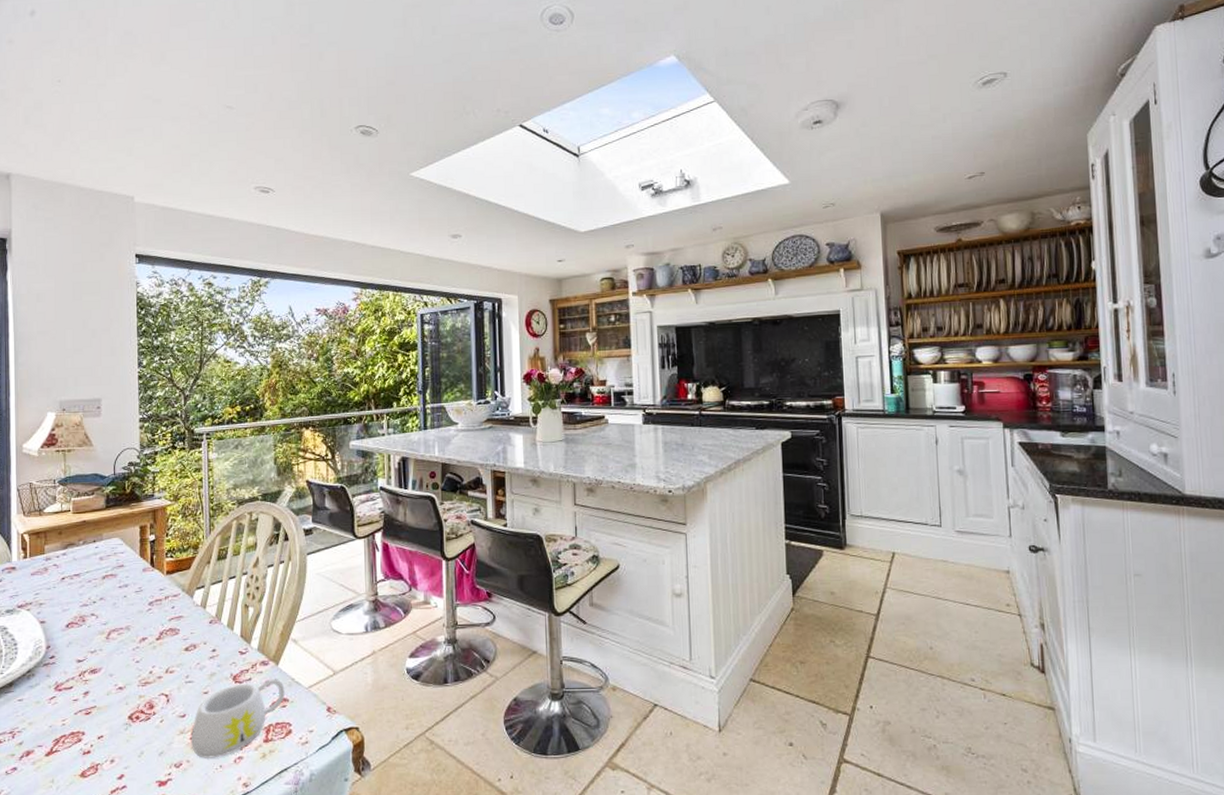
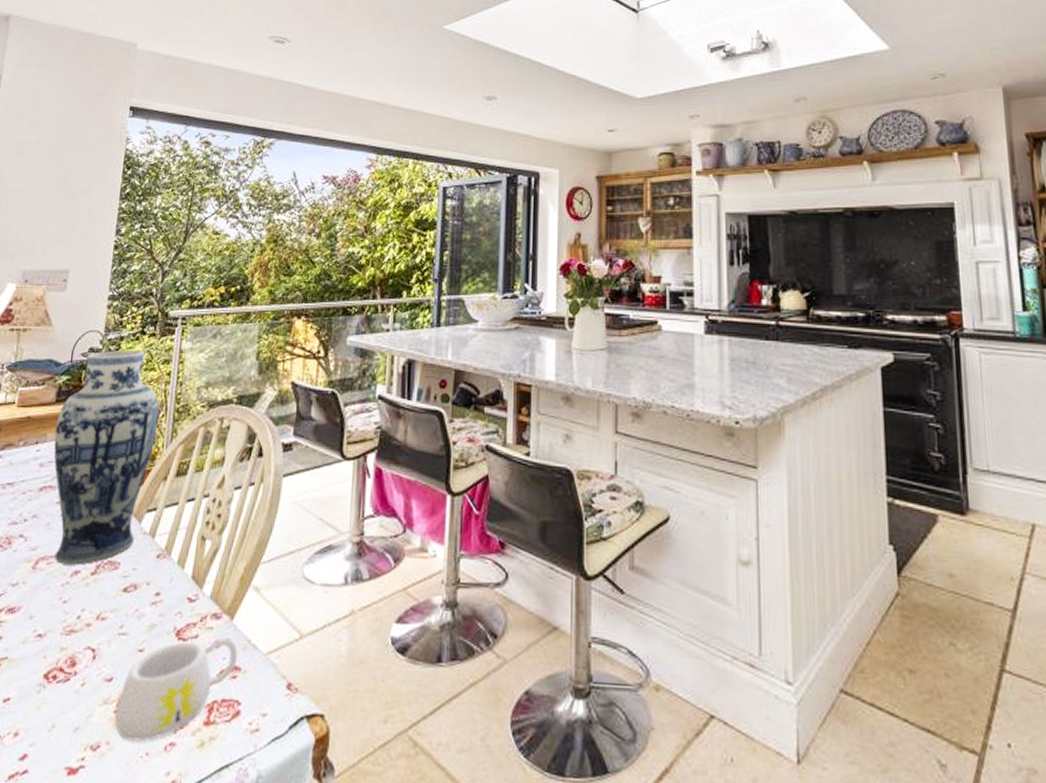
vase: none [109,462,197,634] -> present [54,350,160,565]

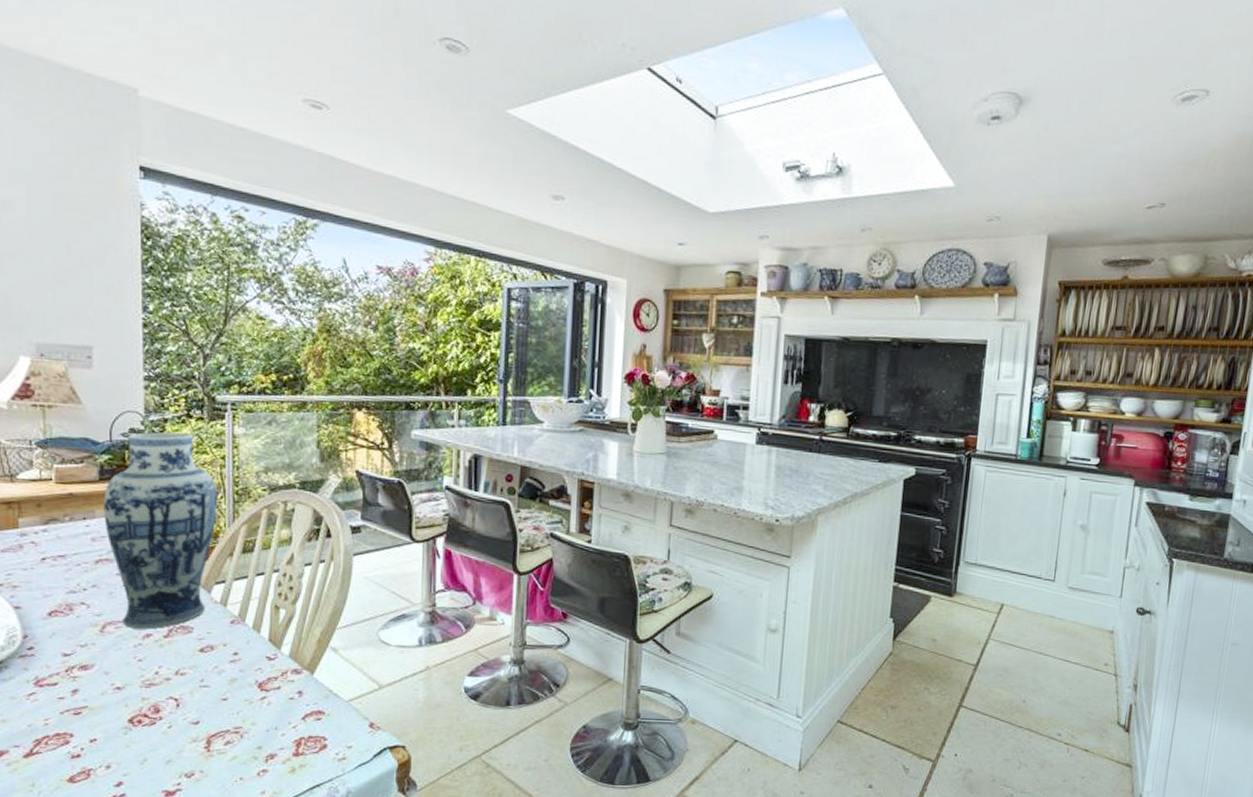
mug: present [114,637,238,742] -> none [205,688,320,770]

